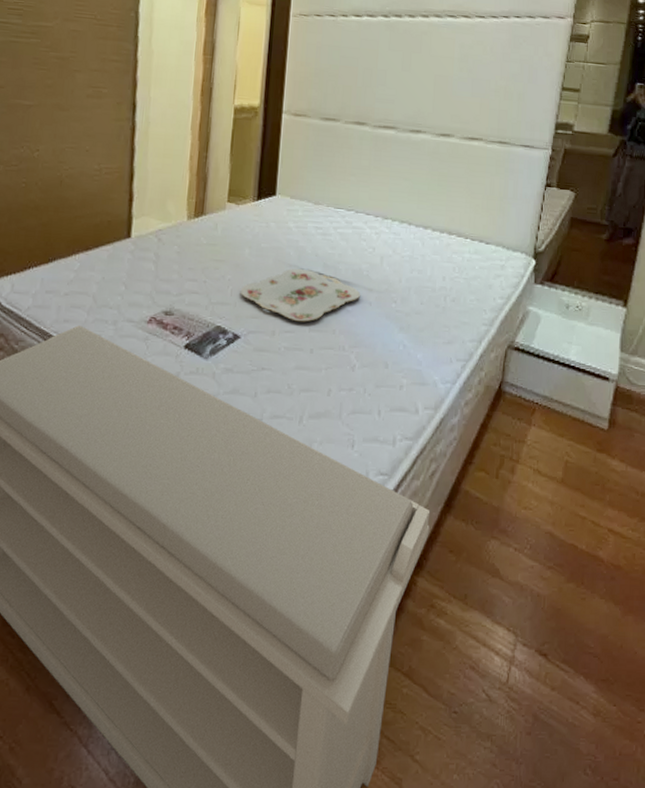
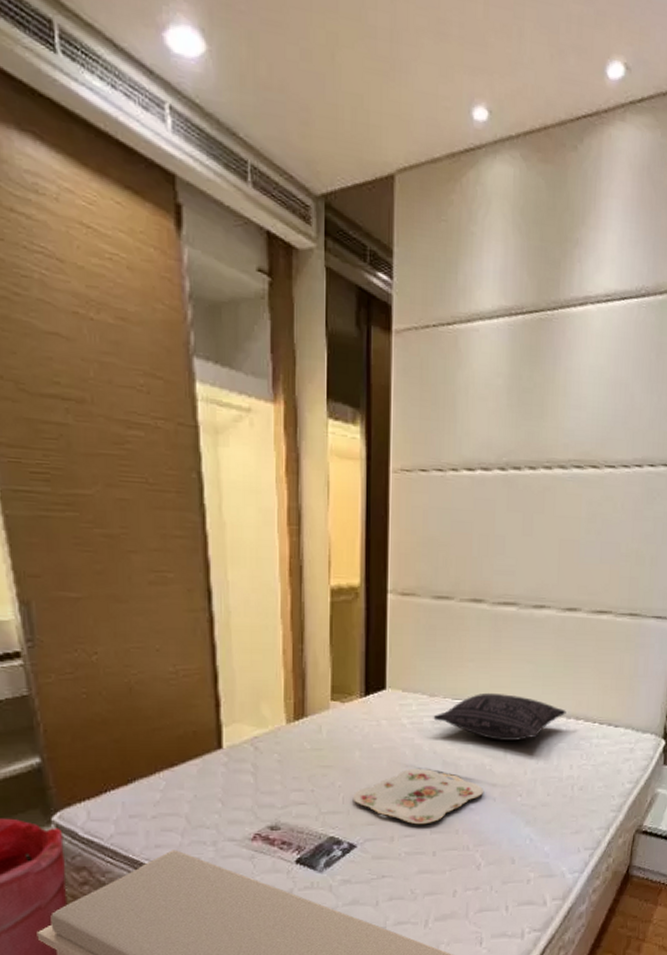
pillow: none [317,204,440,250] -> present [433,692,566,741]

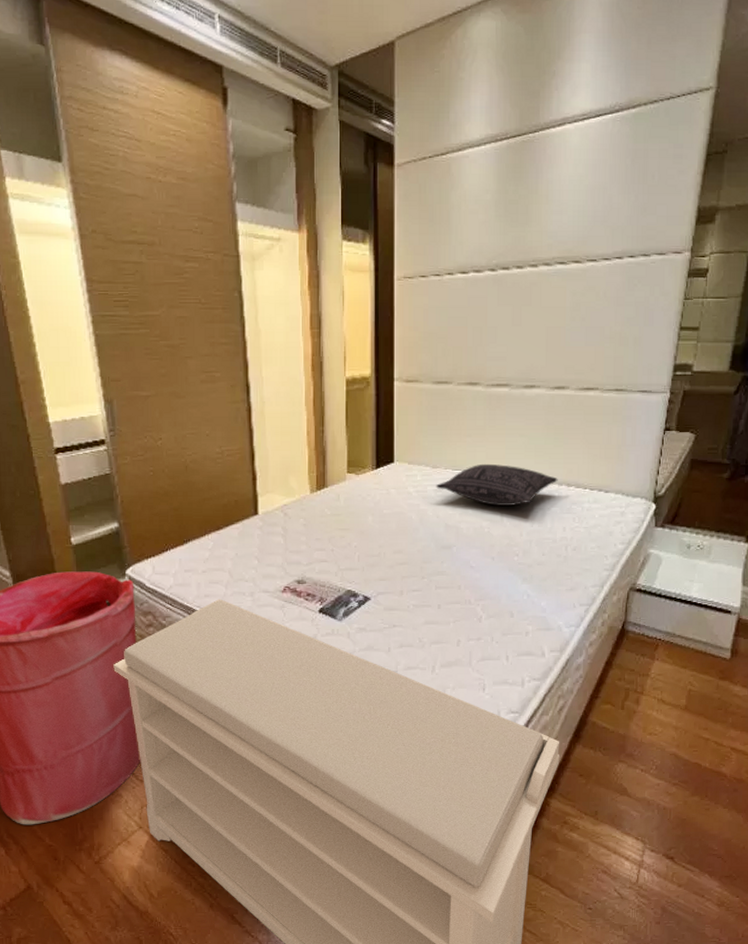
serving tray: present [352,769,484,825] -> none [367,531,484,581]

